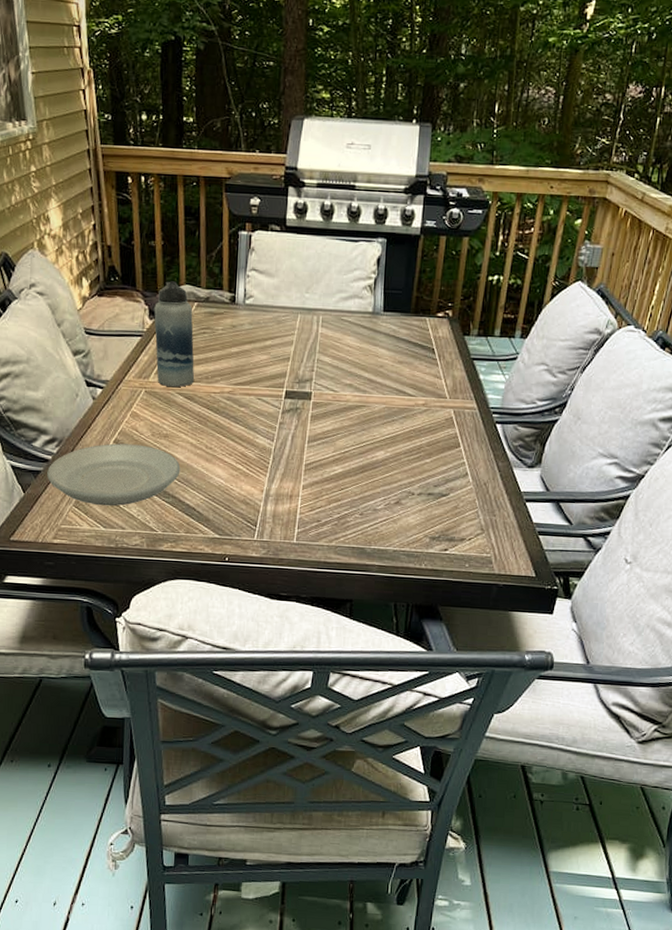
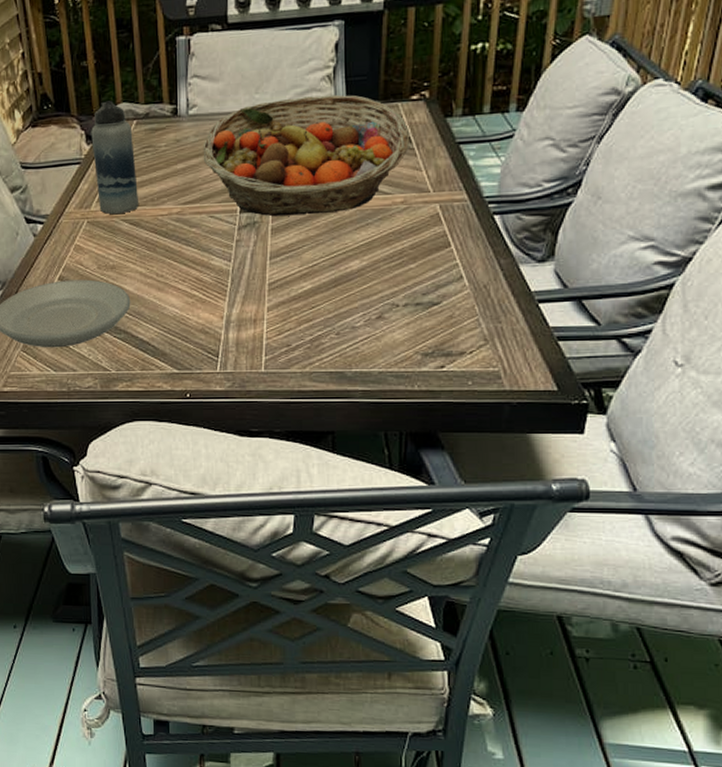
fruit basket: none [255,301,434,408] -> present [203,94,410,217]

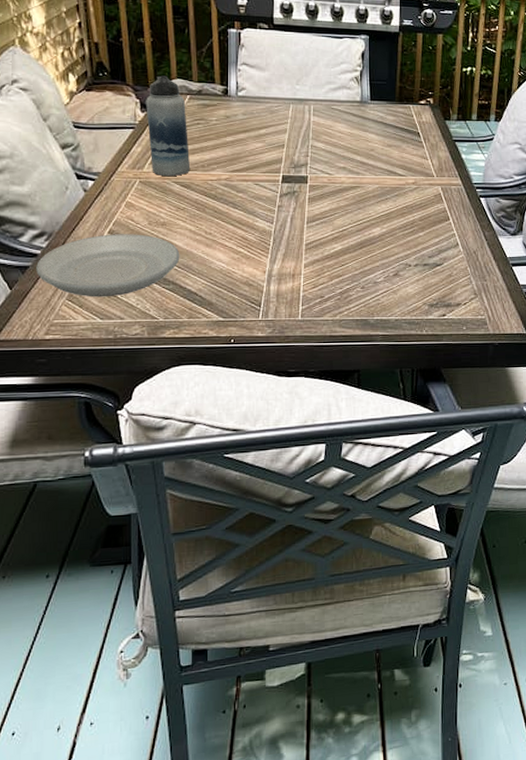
fruit basket: present [203,94,410,217] -> none [250,92,419,188]

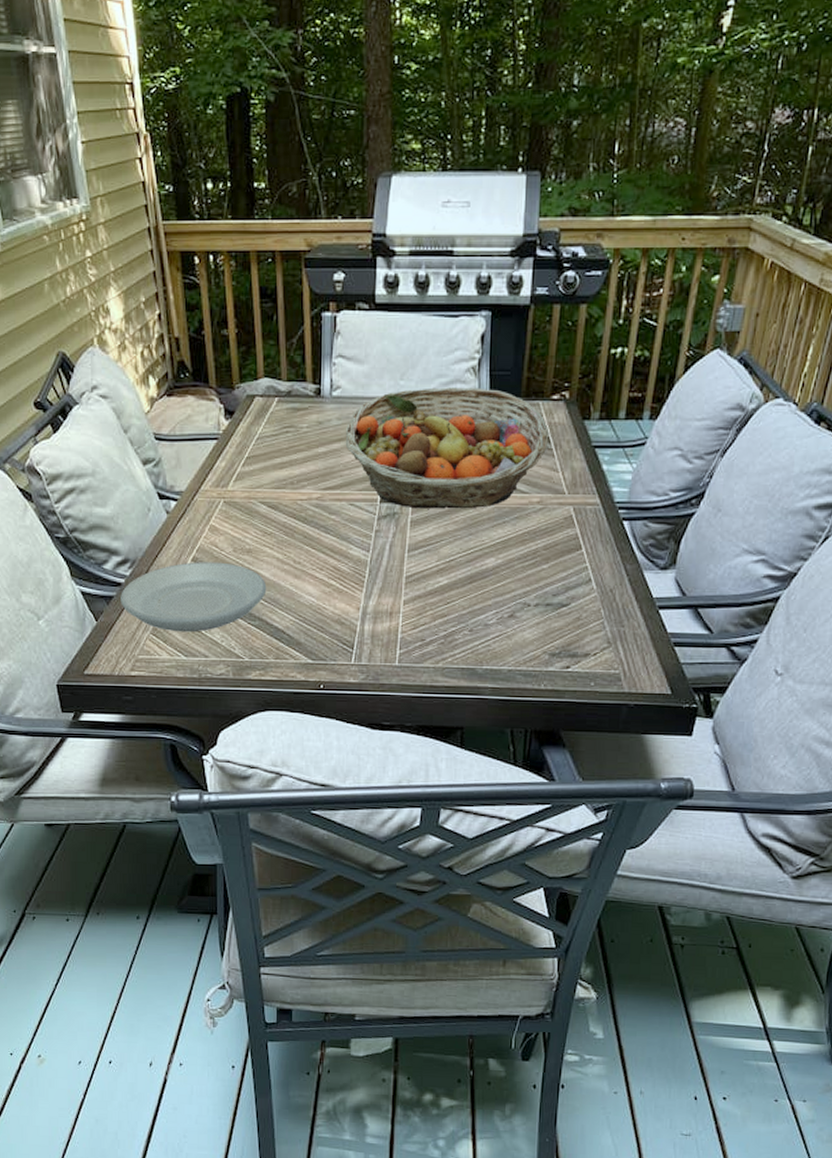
water bottle: present [146,75,191,177] -> none [230,374,279,496]
fruit basket: none [250,92,419,188] -> present [345,387,549,509]

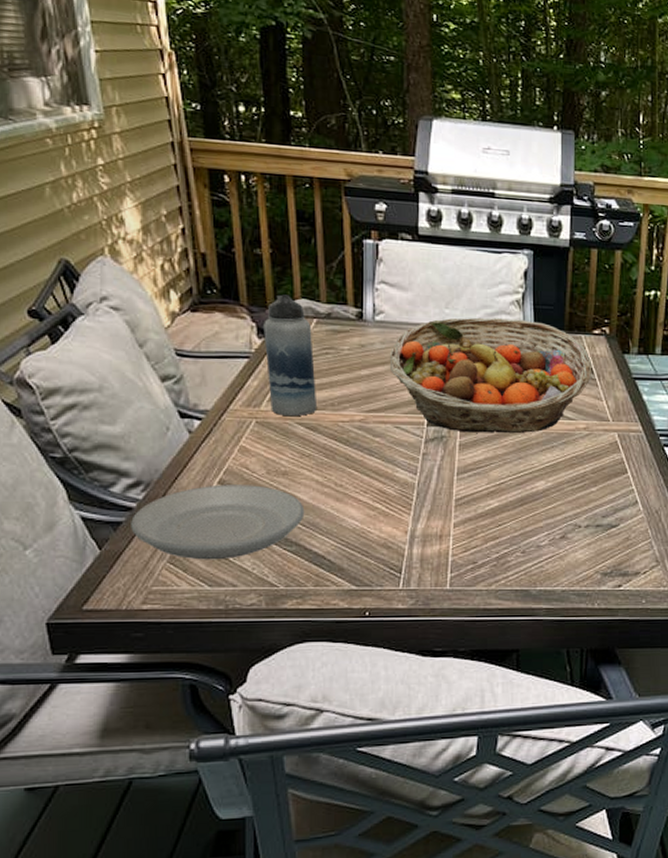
water bottle: none [230,374,279,496] -> present [263,294,318,417]

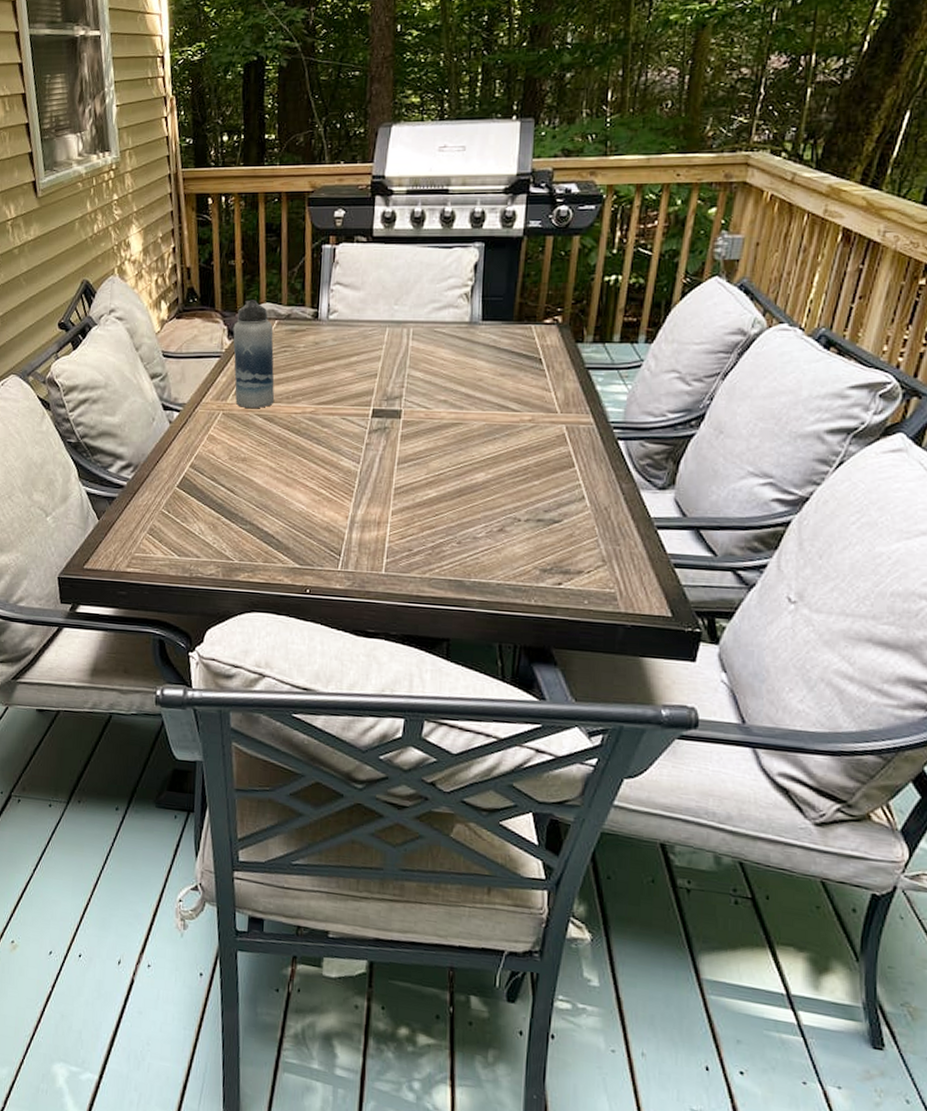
plate: present [131,484,305,560] -> none [122,468,259,534]
fruit basket: present [389,317,592,434] -> none [339,312,542,426]

